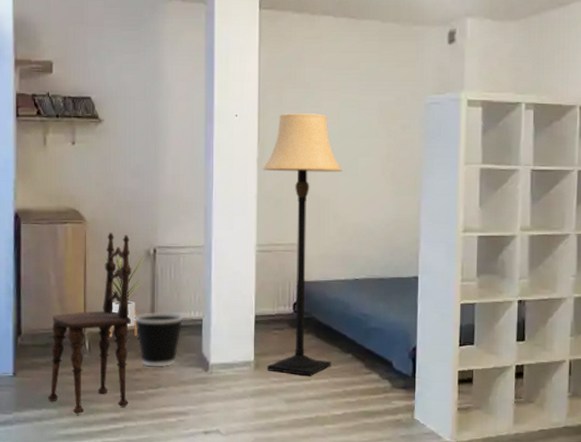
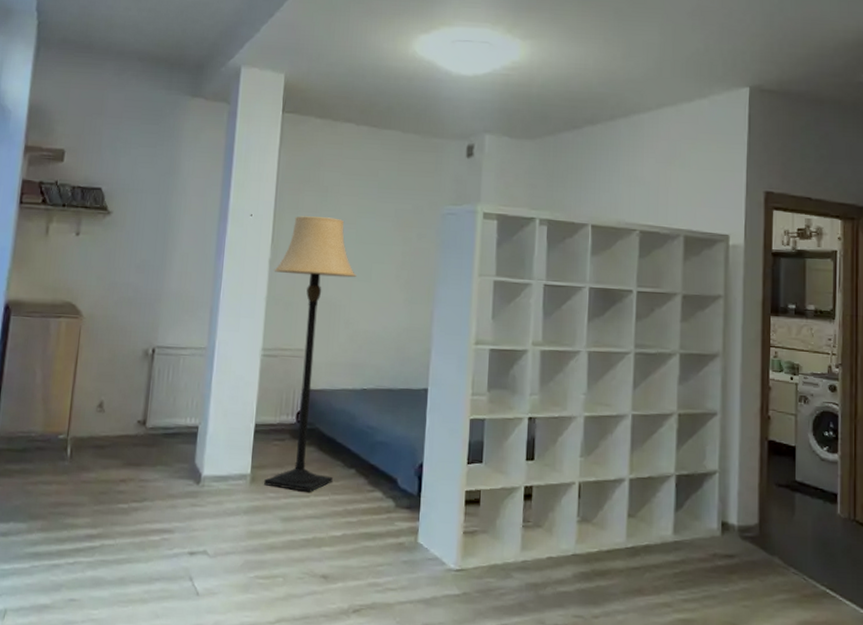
dining chair: present [47,232,132,414] -> none [17,329,128,529]
house plant: present [101,250,146,338] -> none [93,348,142,444]
wastebasket: present [134,311,184,367] -> none [124,416,178,479]

